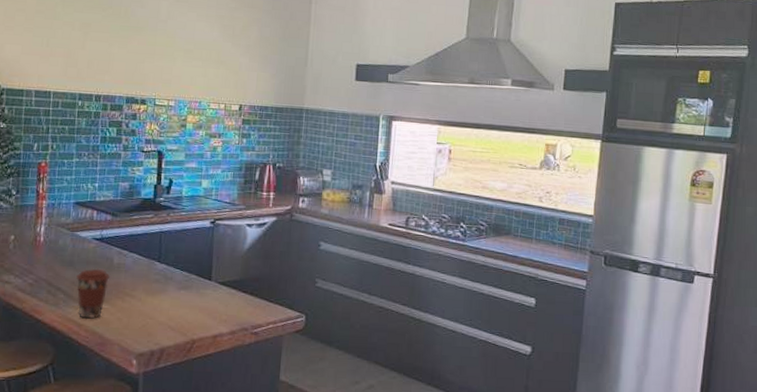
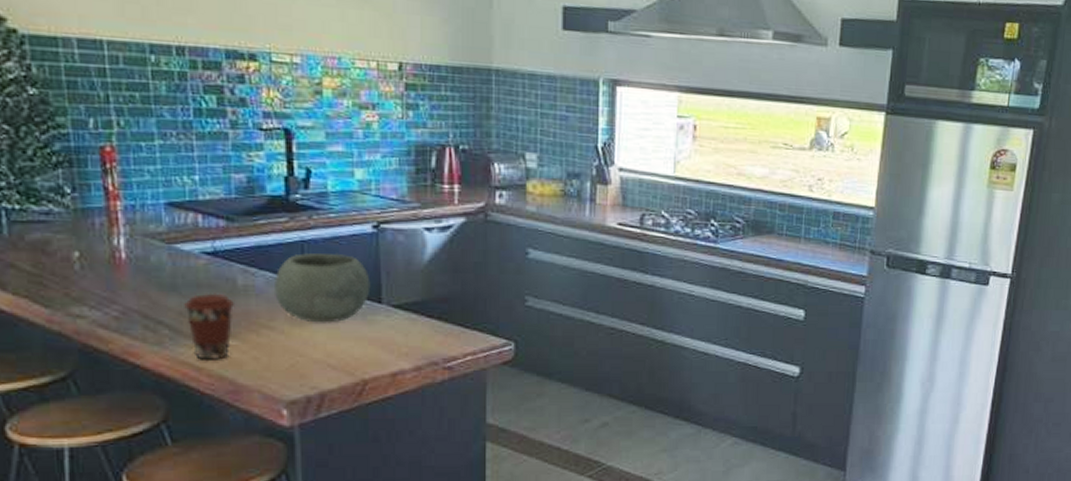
bowl: none [137,241,205,295] -> present [273,253,371,323]

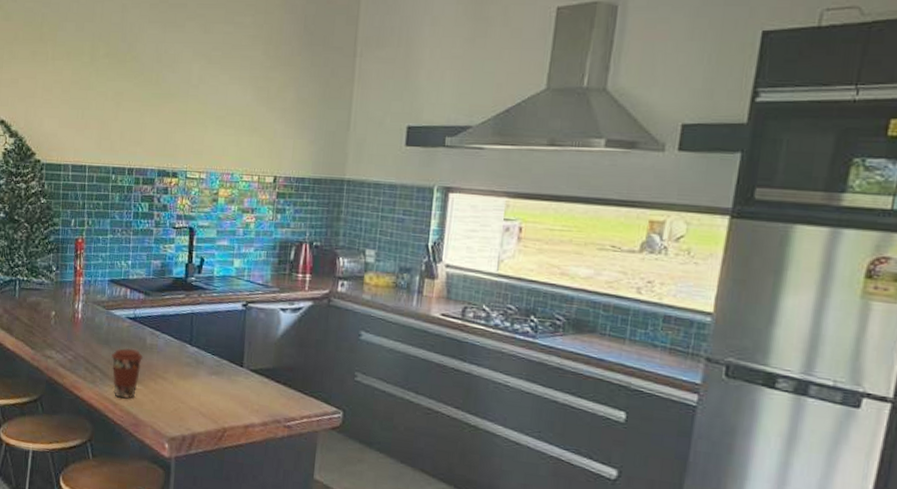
bowl: present [273,253,371,323] -> none [169,323,237,380]

